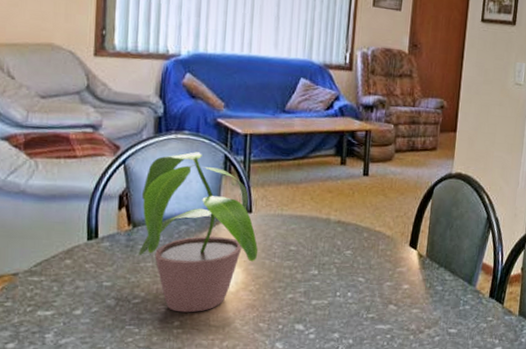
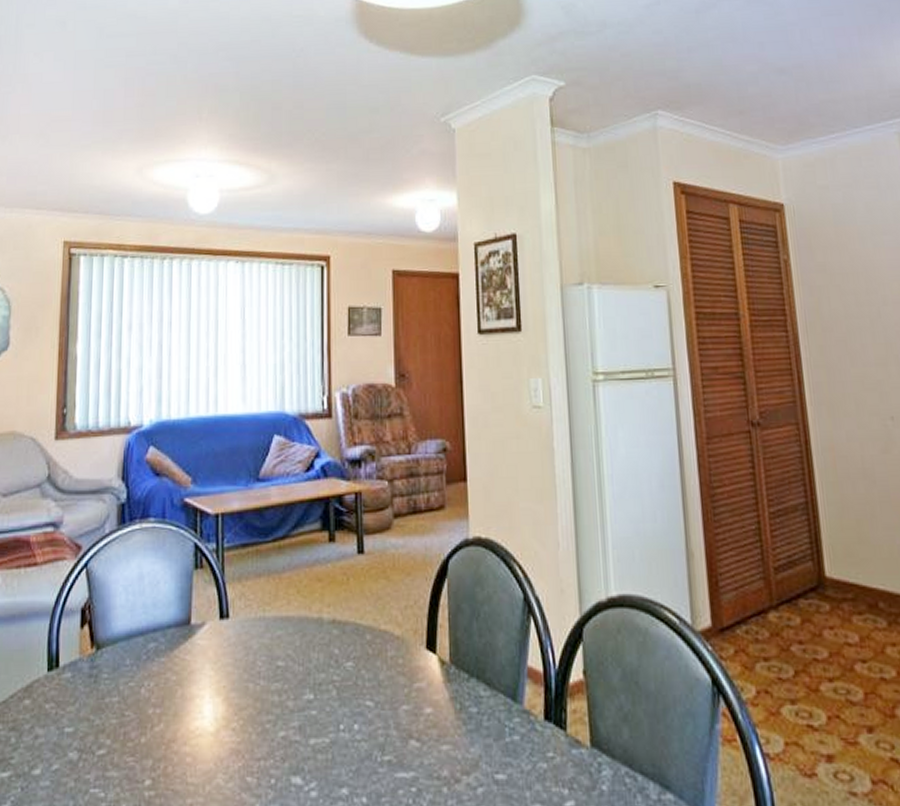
potted plant: present [138,152,259,313] -> none [102,543,240,766]

